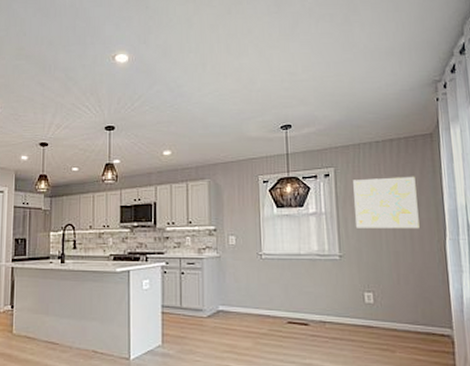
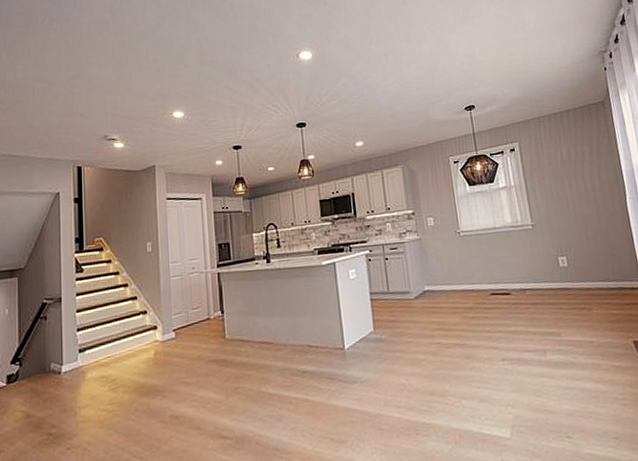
wall art: present [353,176,420,229] -> none [537,142,602,197]

